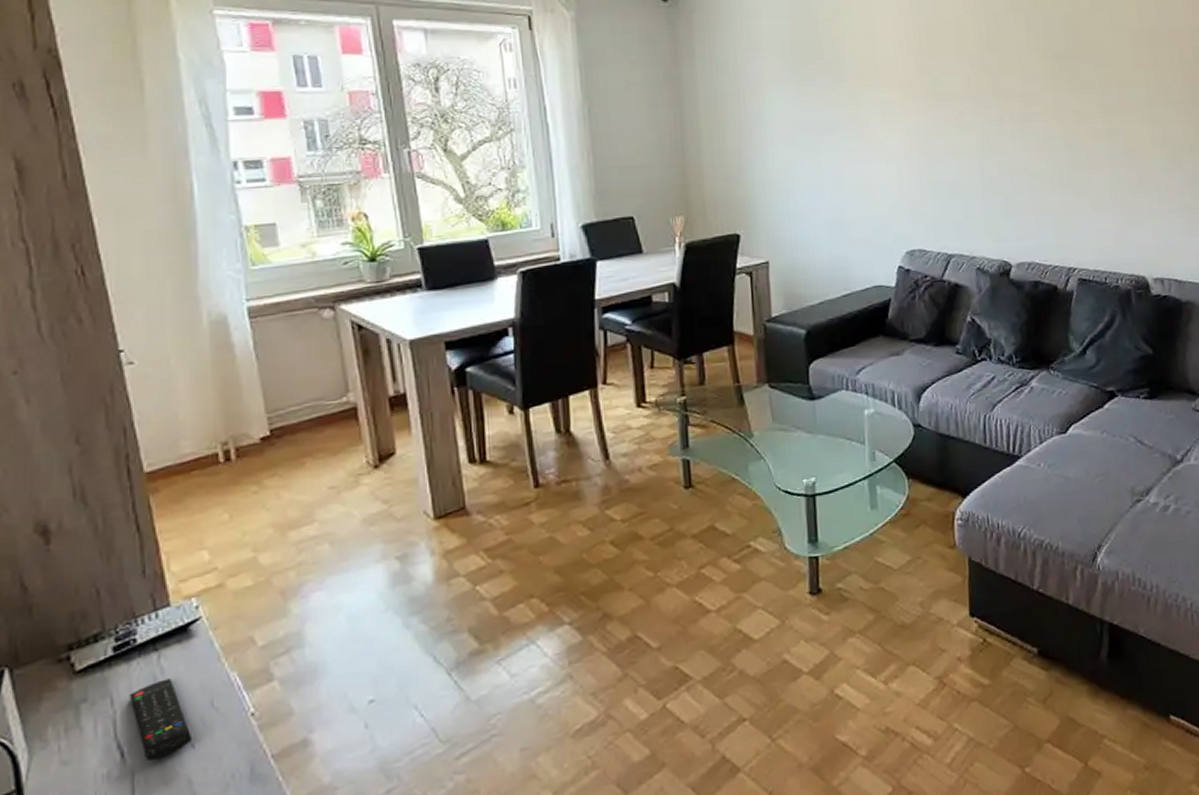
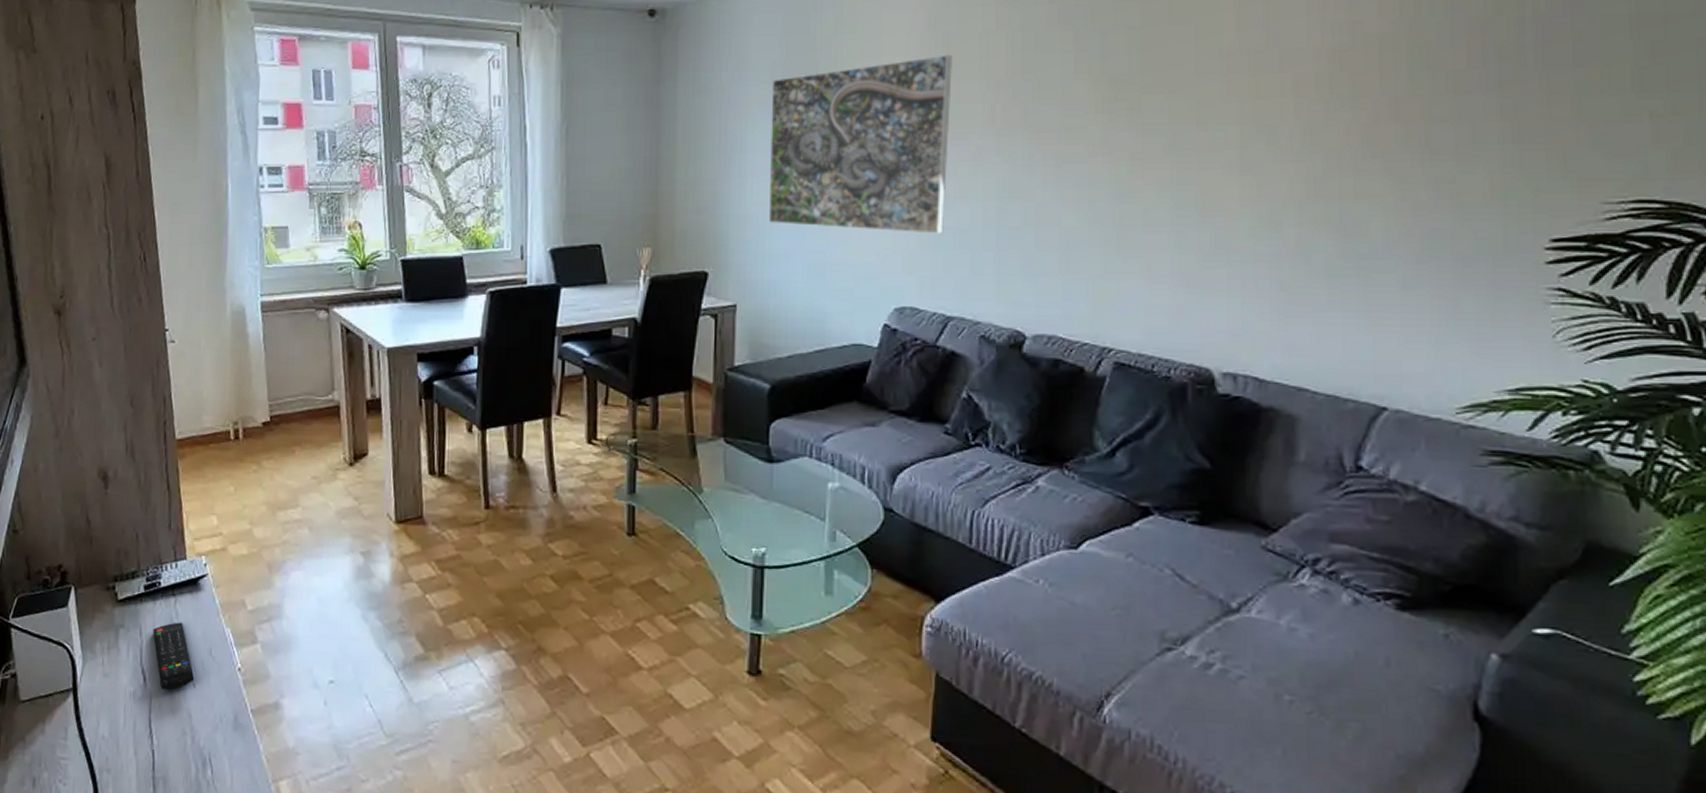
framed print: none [782,34,940,186] -> present [768,54,952,234]

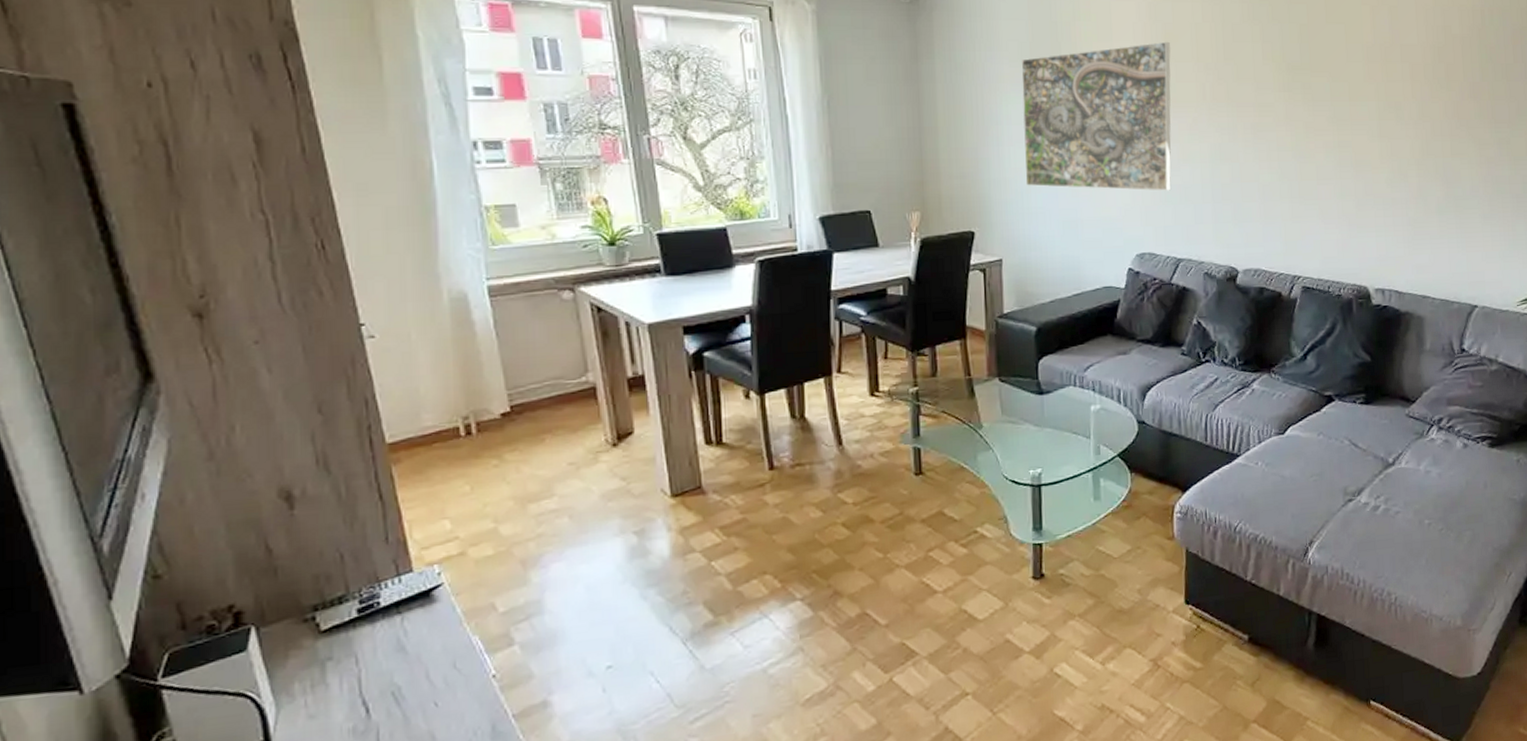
remote control: present [152,622,195,690] -> none [374,640,436,717]

